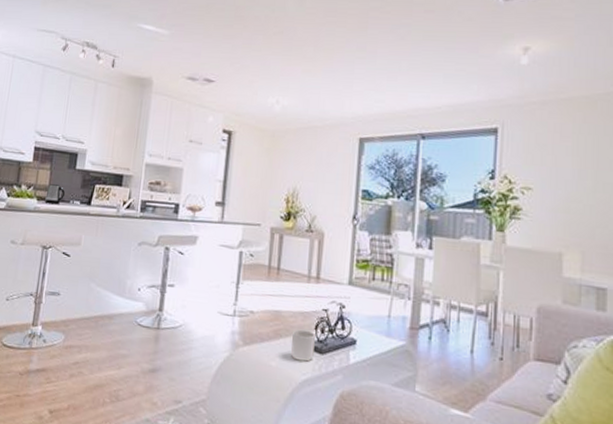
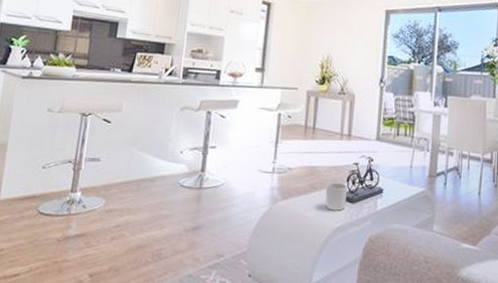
kettle: present [45,184,66,205] -> none [84,52,106,73]

